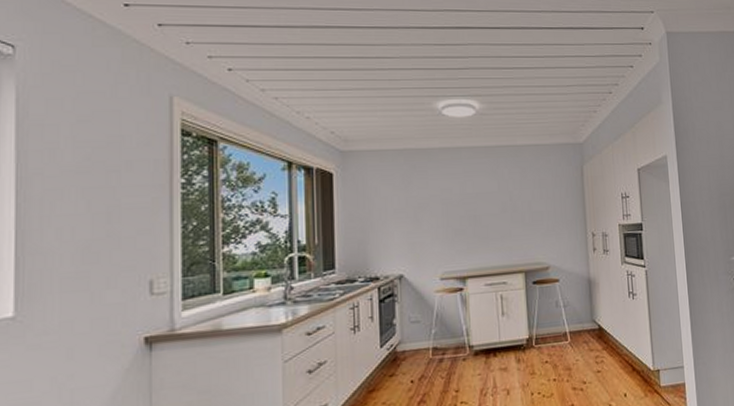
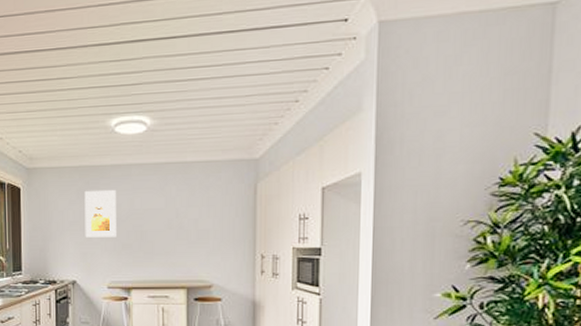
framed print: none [410,173,448,226] -> present [84,189,116,238]

